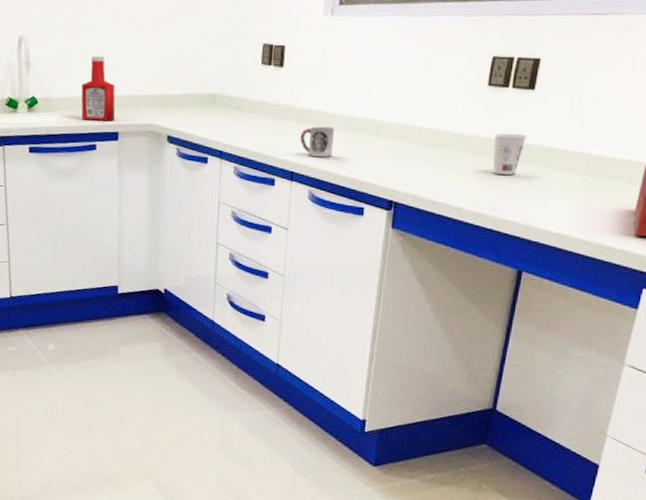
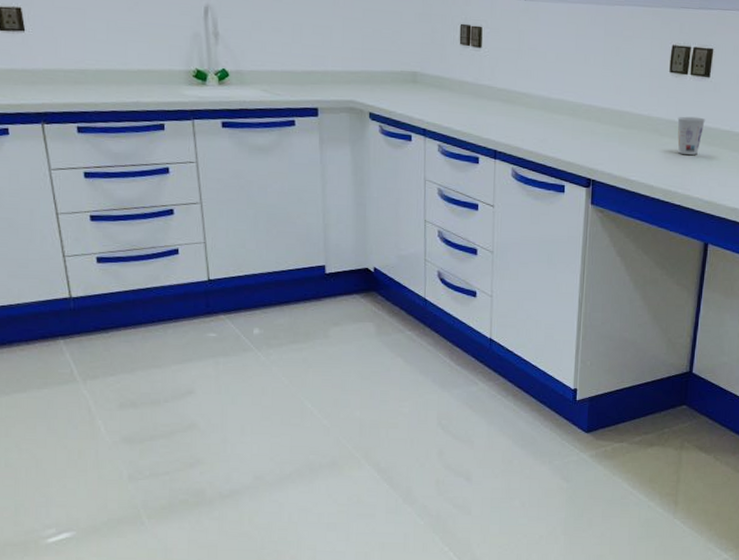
ketchup bottle: present [81,56,115,121] -> none [276,29,314,97]
cup: present [300,126,335,157] -> none [501,106,534,136]

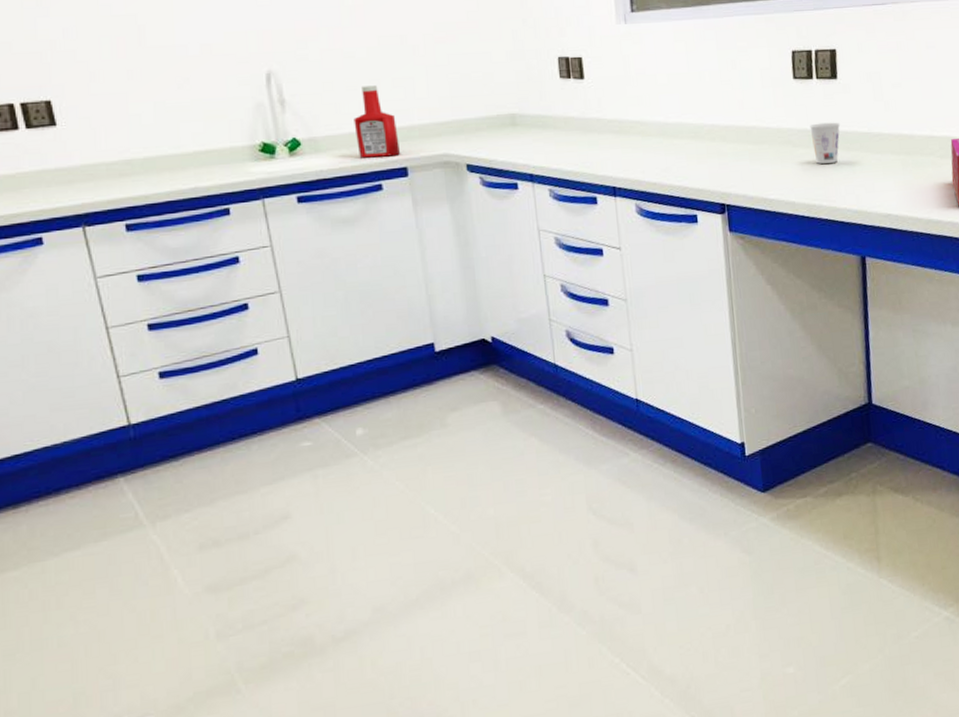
ketchup bottle: none [276,29,314,97] -> present [354,85,401,158]

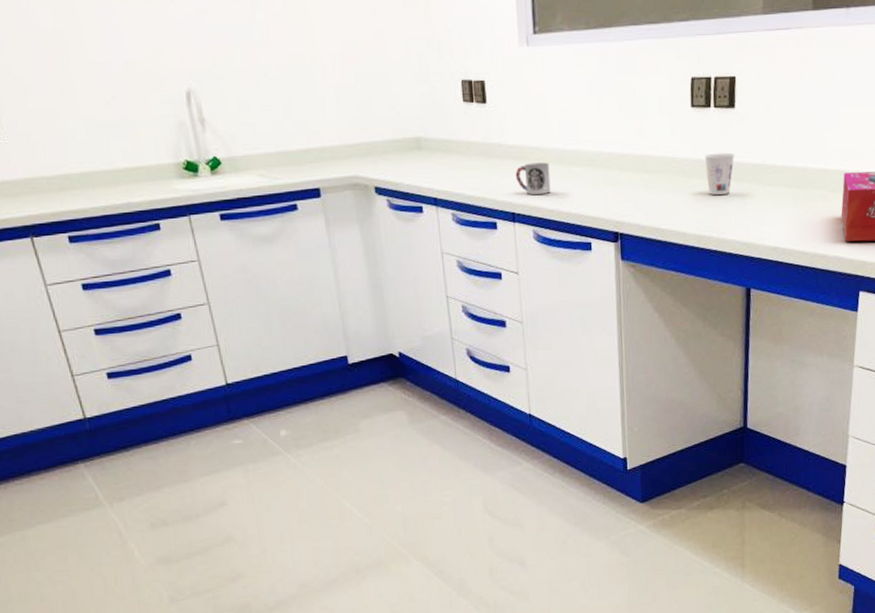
ketchup bottle: present [354,85,401,158] -> none [269,106,314,178]
cup: none [615,135,653,168] -> present [515,162,551,195]

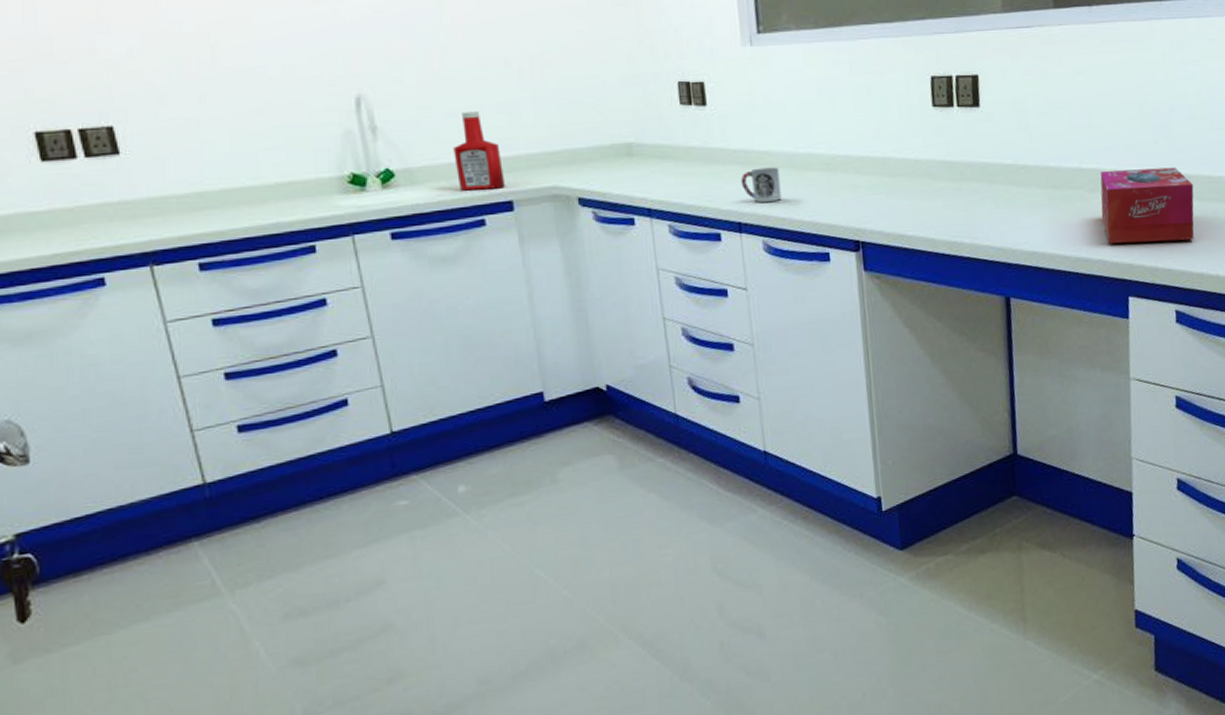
ketchup bottle: none [269,106,314,178] -> present [453,111,506,191]
cup: present [704,152,734,195] -> none [950,153,983,198]

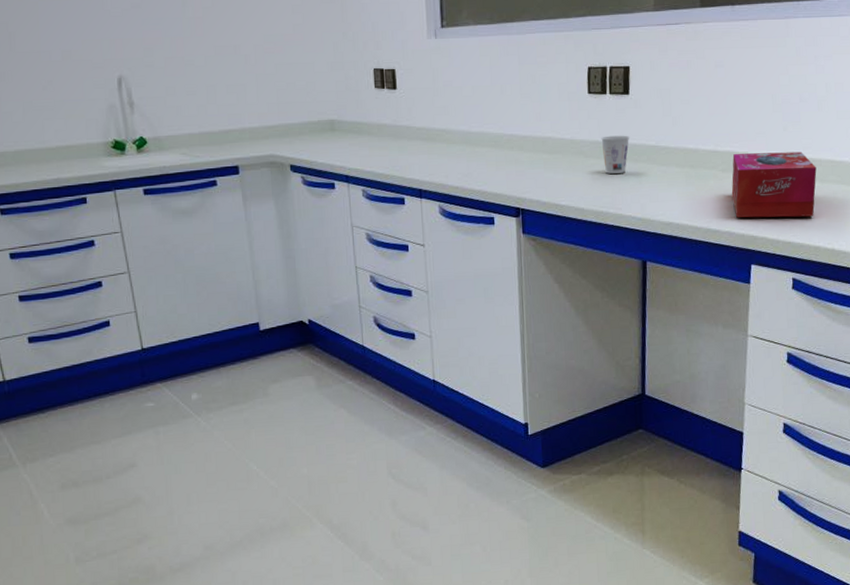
ketchup bottle: present [453,111,506,191] -> none [193,91,233,157]
cup: present [740,167,782,202] -> none [422,143,456,173]
cup: none [950,153,983,198] -> present [601,135,629,174]

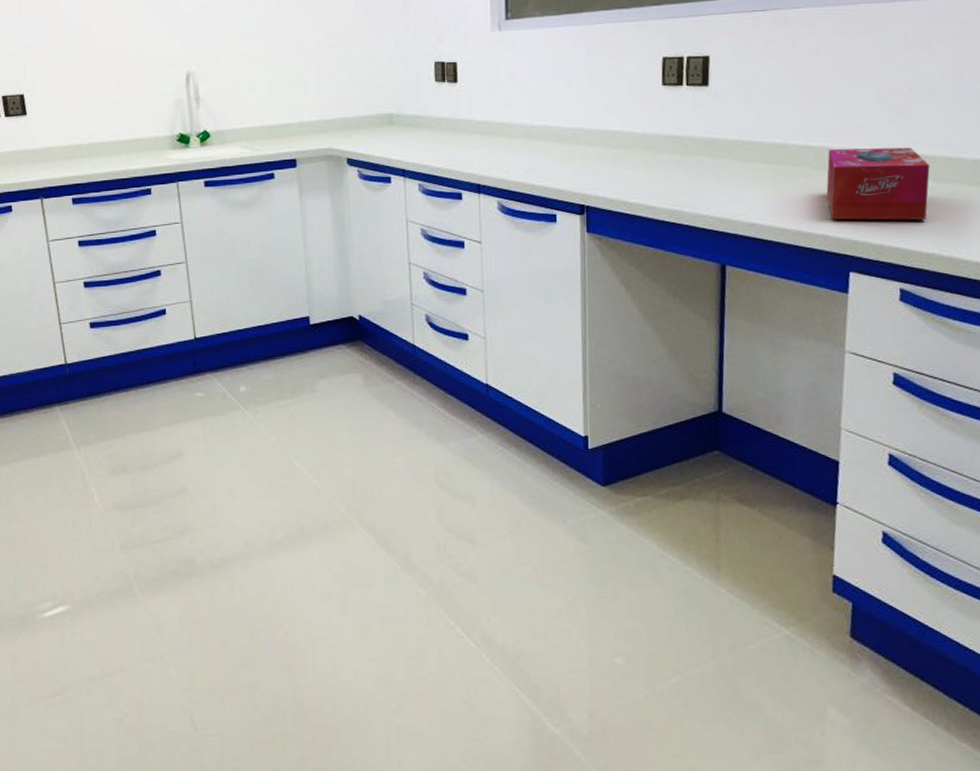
cup: present [601,135,629,174] -> none [676,129,708,170]

